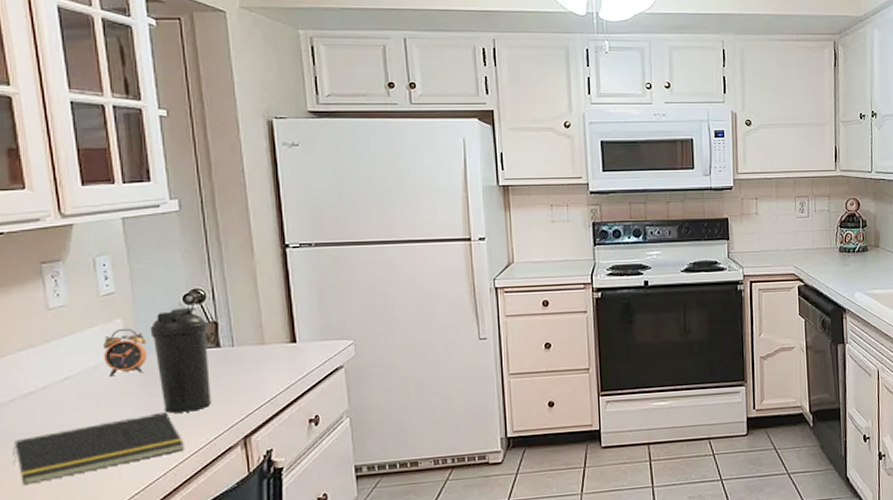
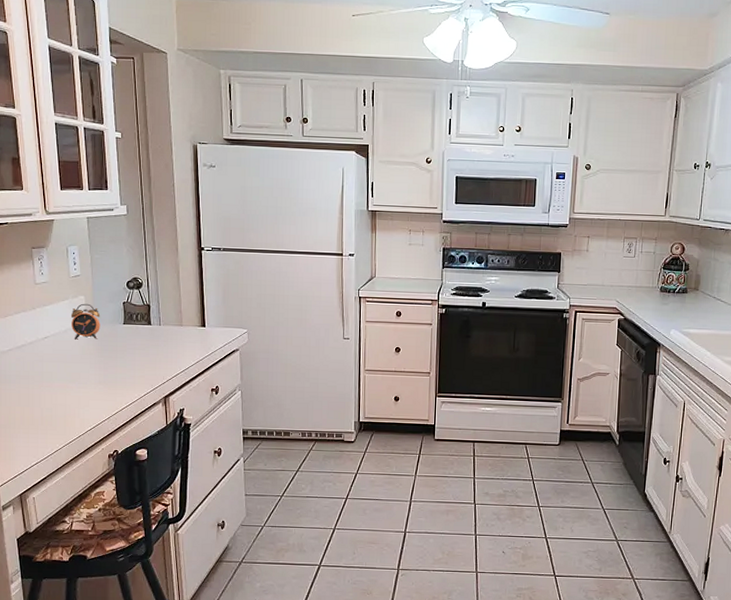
notepad: present [13,412,184,485] -> none [10,371,123,414]
water bottle: present [150,308,211,413] -> none [103,292,143,373]

